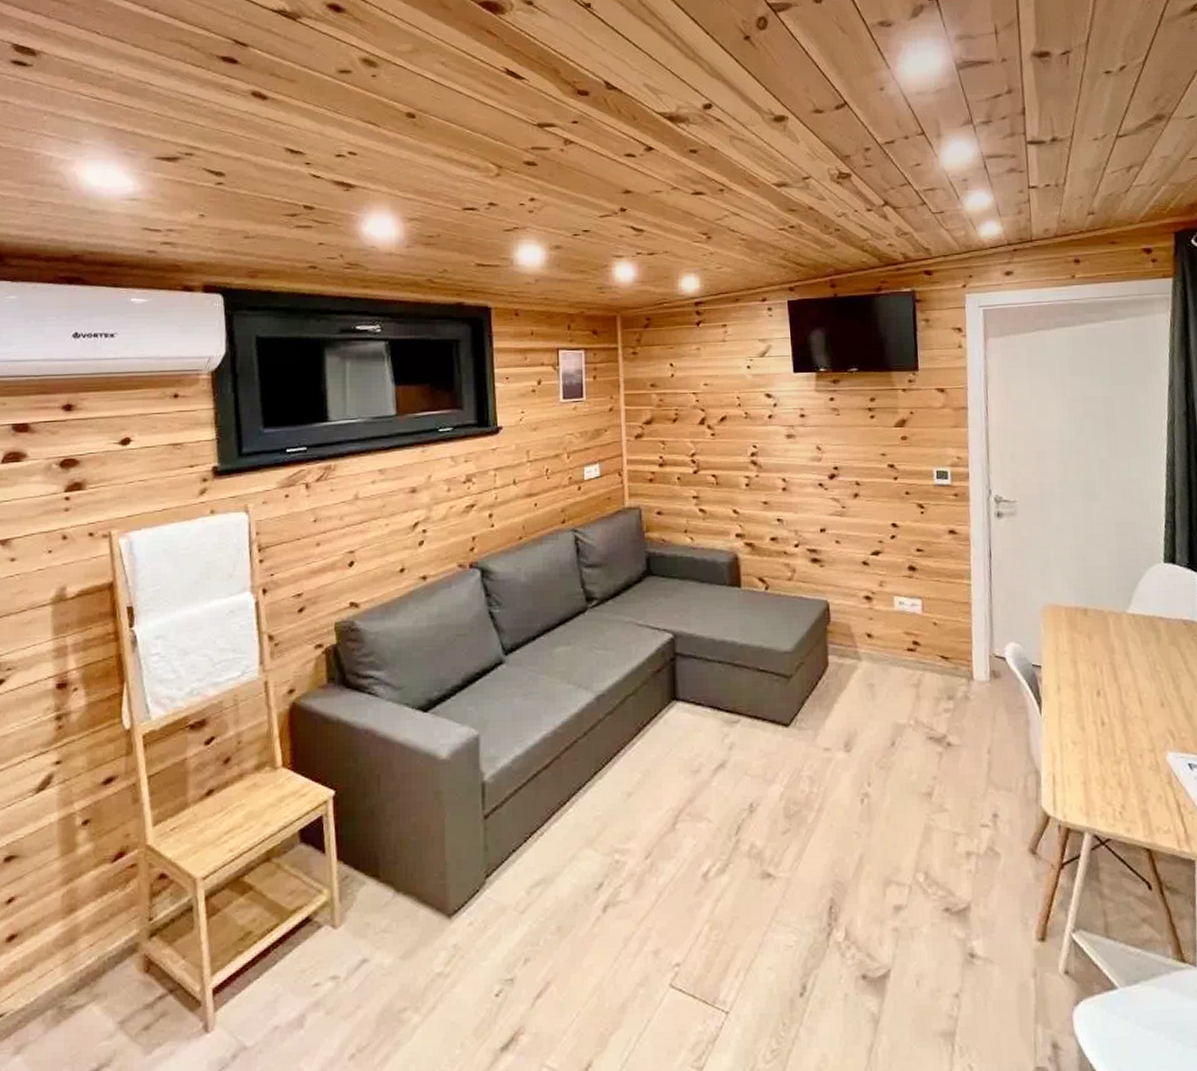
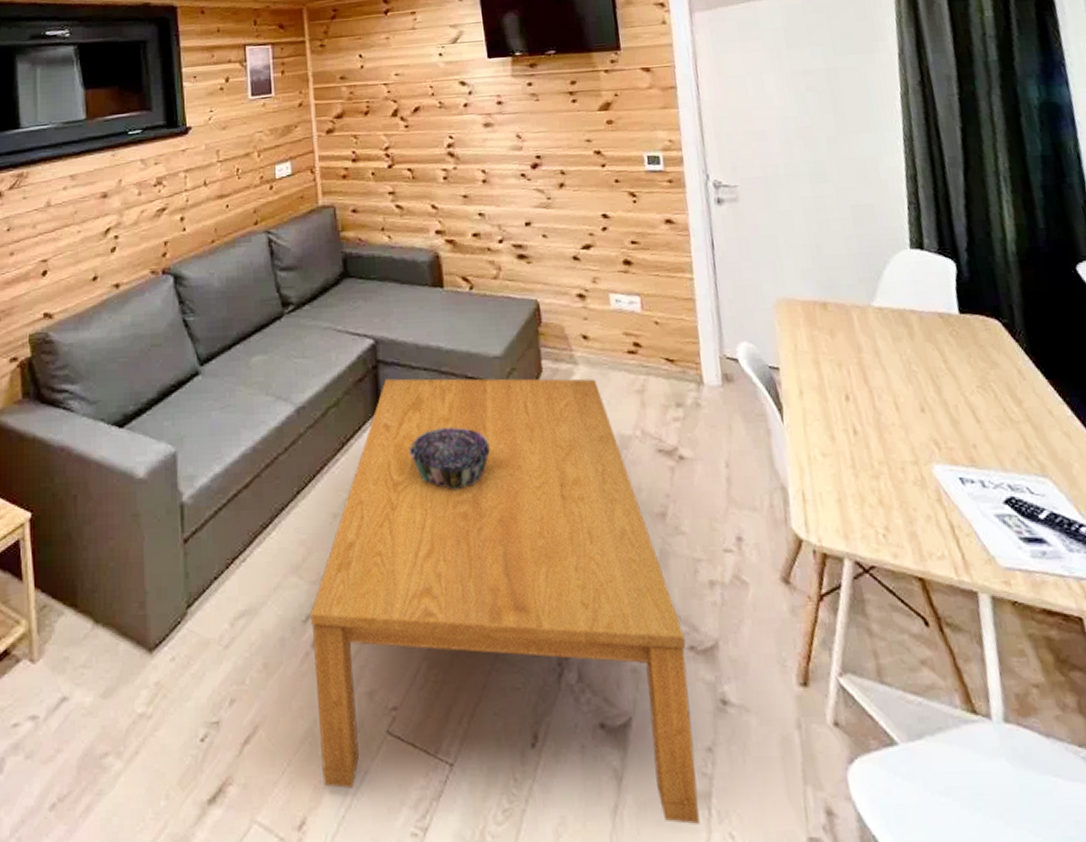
coffee table: none [603,670,945,1058] -> present [310,378,700,824]
decorative bowl: none [701,715,776,772] -> present [408,427,490,491]

